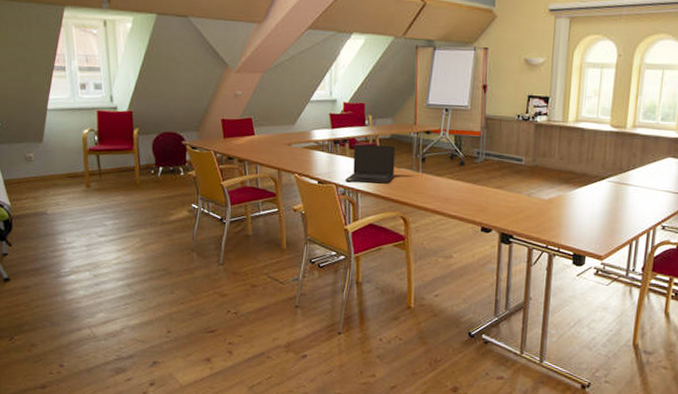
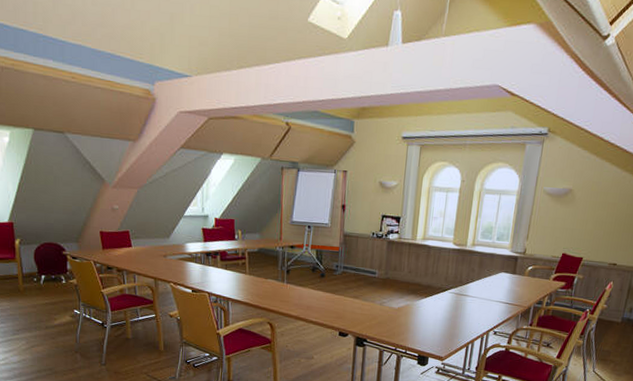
laptop: present [345,144,396,184] -> none [217,256,263,293]

